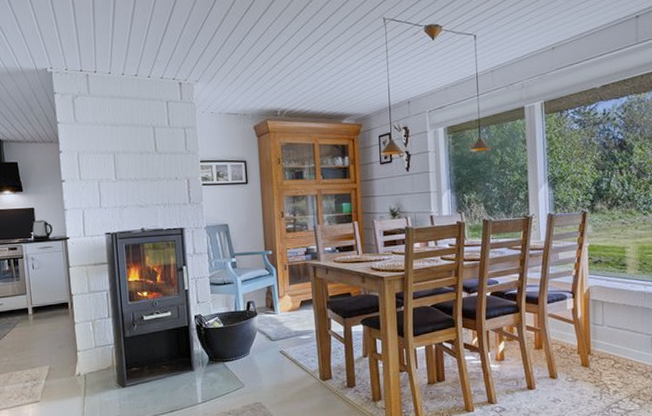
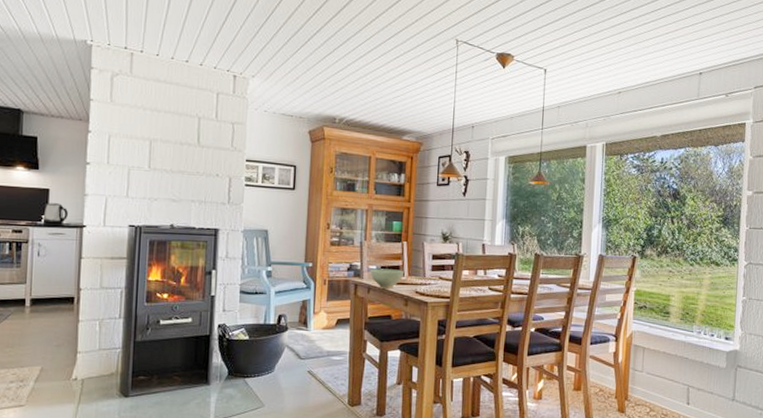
bowl: none [326,248,359,268] -> present [370,268,405,289]

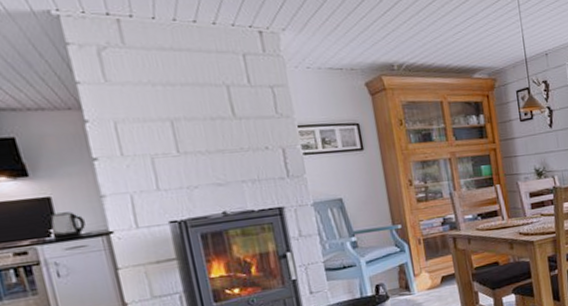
bowl: present [370,268,405,289] -> none [466,214,504,237]

